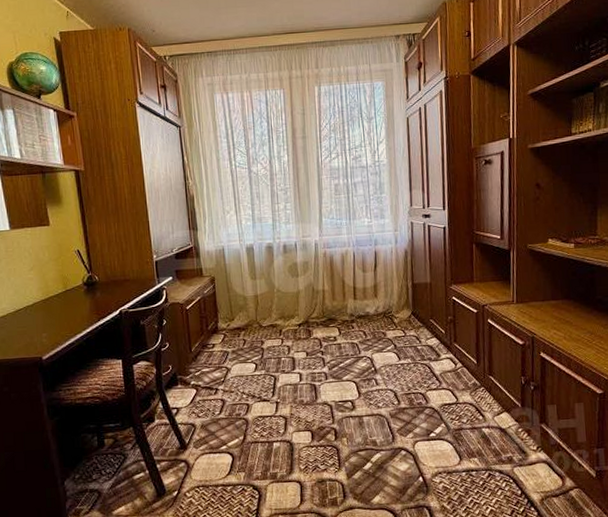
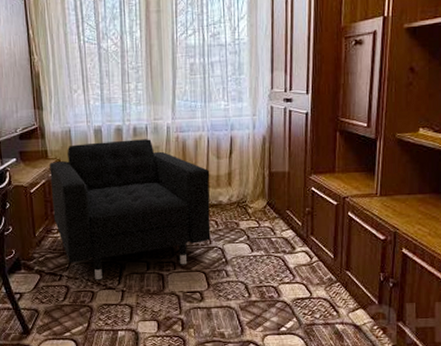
armchair: none [204,255,360,393] -> present [49,139,211,280]

